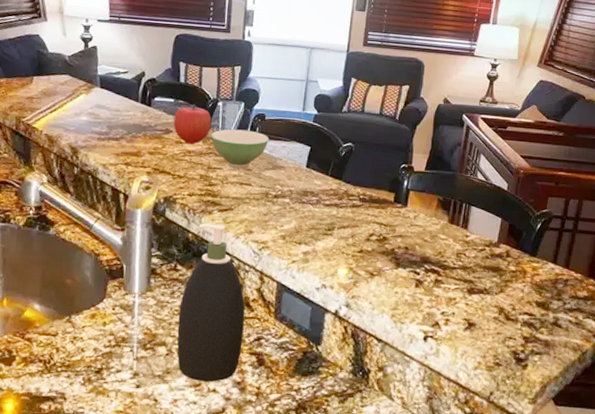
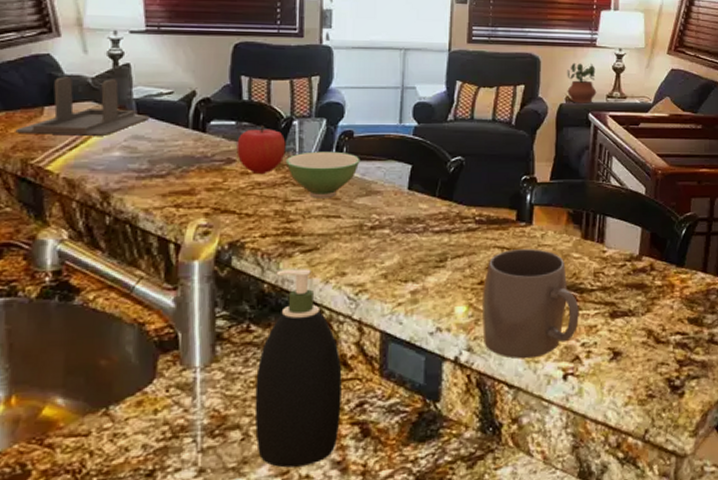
napkin holder: none [12,54,111,103] -> present [15,77,151,136]
mug: none [359,226,442,320] -> present [481,249,579,359]
potted plant: none [445,68,472,106] -> present [567,62,597,103]

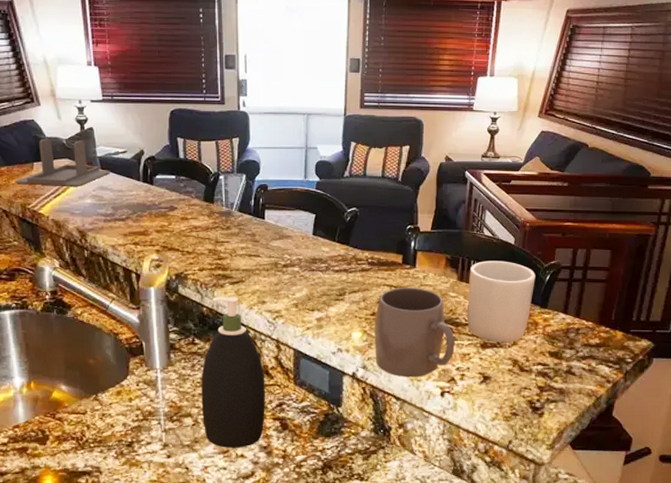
fruit: present [236,126,286,175] -> none [177,180,215,220]
bowl: present [285,151,360,199] -> none [215,202,274,241]
potted plant: present [567,62,597,103] -> none [447,125,473,162]
mug: none [593,214,670,310] -> present [467,261,536,342]

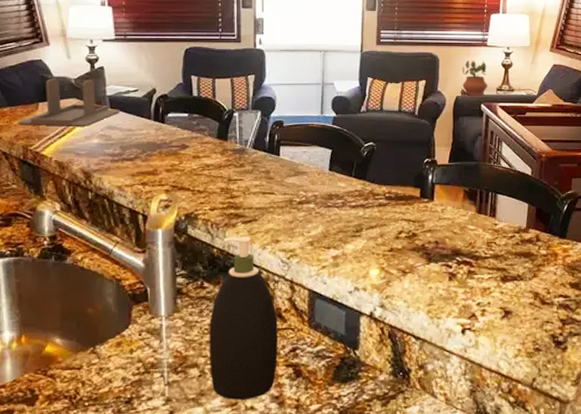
mug: present [374,288,455,378] -> none [392,221,475,315]
potted plant: none [447,125,473,162] -> present [462,60,488,96]
mug: present [467,261,536,342] -> none [487,192,553,275]

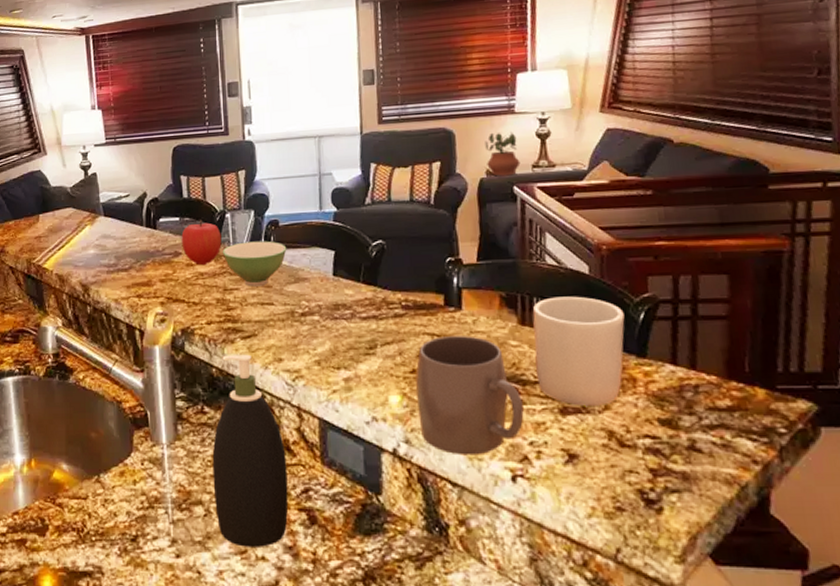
napkin holder: present [17,78,121,126] -> none [21,187,114,238]
fruit: none [189,117,229,158] -> present [181,220,222,266]
bowl: none [228,138,289,178] -> present [222,240,287,287]
mug: none [392,221,475,315] -> present [415,336,524,456]
mug: none [487,192,553,275] -> present [532,296,625,406]

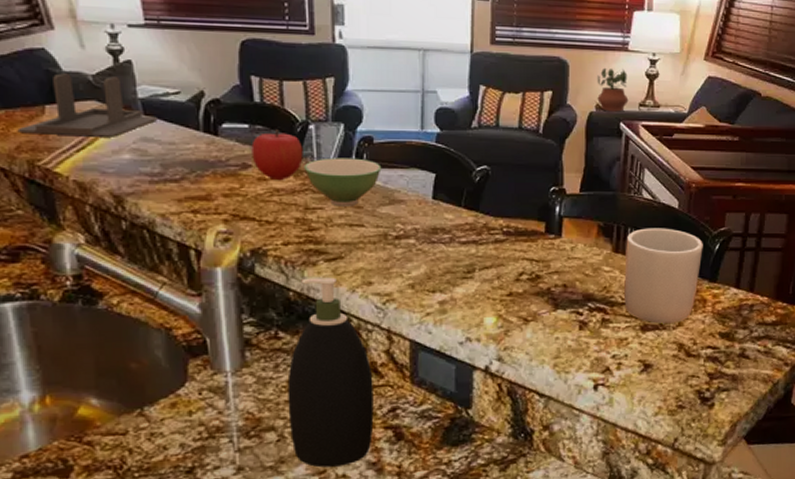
napkin holder: none [21,187,114,238] -> present [17,73,159,137]
mug: present [415,336,524,456] -> none [511,261,610,370]

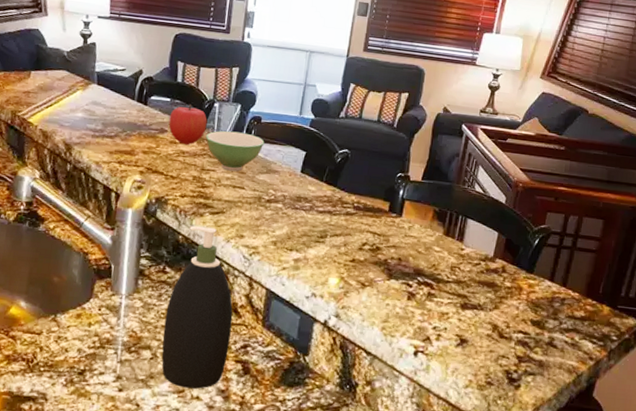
napkin holder: present [17,73,159,137] -> none [9,48,107,99]
potted plant: present [597,67,629,112] -> none [445,77,473,116]
mug: present [624,228,703,324] -> none [449,217,524,306]

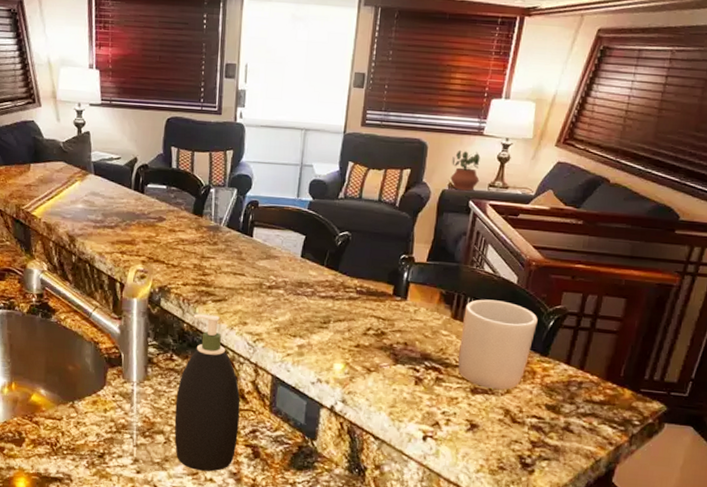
fruit: present [168,104,208,145] -> none [166,191,204,233]
bowl: present [205,130,265,172] -> none [203,216,263,258]
potted plant: none [445,77,473,116] -> present [450,149,481,191]
mug: none [449,217,524,306] -> present [458,299,538,390]

